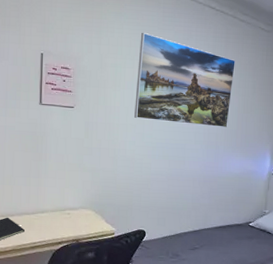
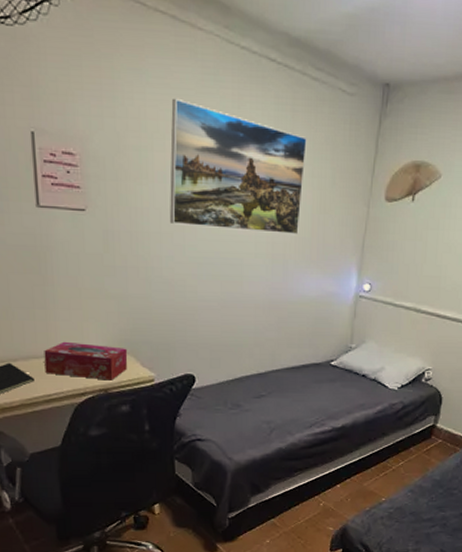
tissue box: none [33,202,96,233] -> present [44,341,128,381]

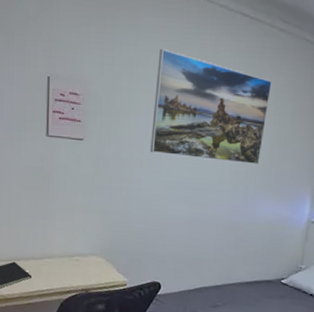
tissue box: present [44,341,128,381] -> none [41,247,107,282]

